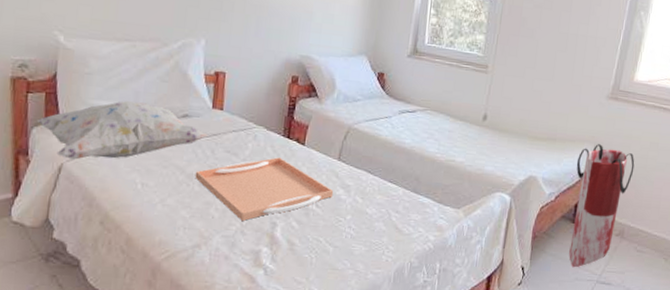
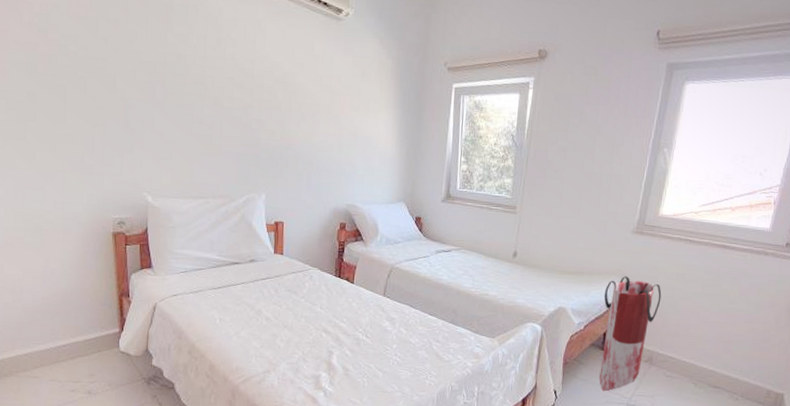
decorative pillow: present [36,101,208,160] -> none [134,249,271,300]
serving tray: present [195,157,334,221] -> none [262,294,381,350]

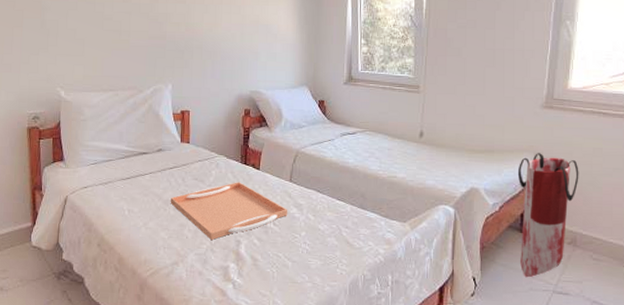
serving tray: none [262,294,381,350] -> present [170,182,288,240]

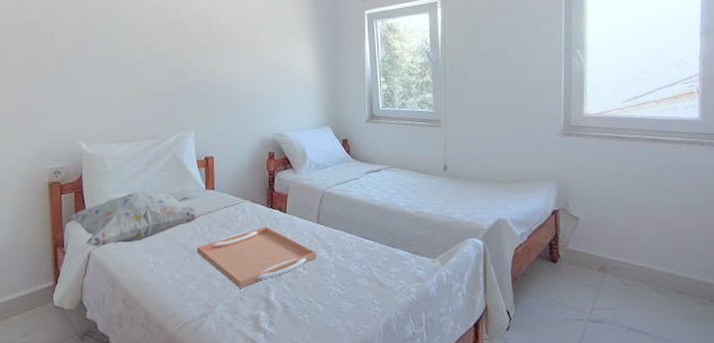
decorative pillow: none [47,141,178,192] -> present [69,191,204,247]
bag: present [517,153,579,278] -> none [542,180,603,308]

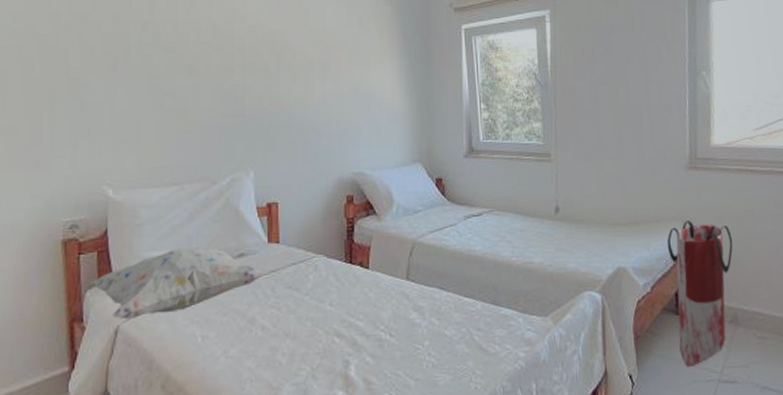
serving tray: present [196,227,317,288] -> none [257,286,407,363]
bag: none [542,180,603,308] -> present [667,220,733,368]

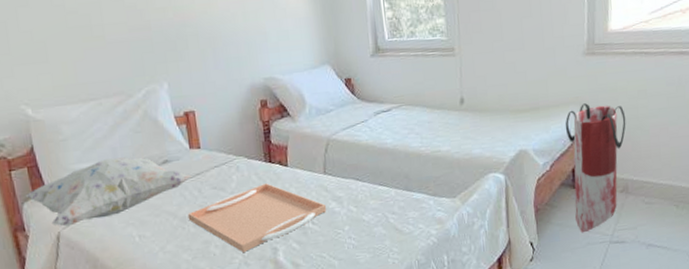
serving tray: none [257,286,407,363] -> present [187,183,327,252]

